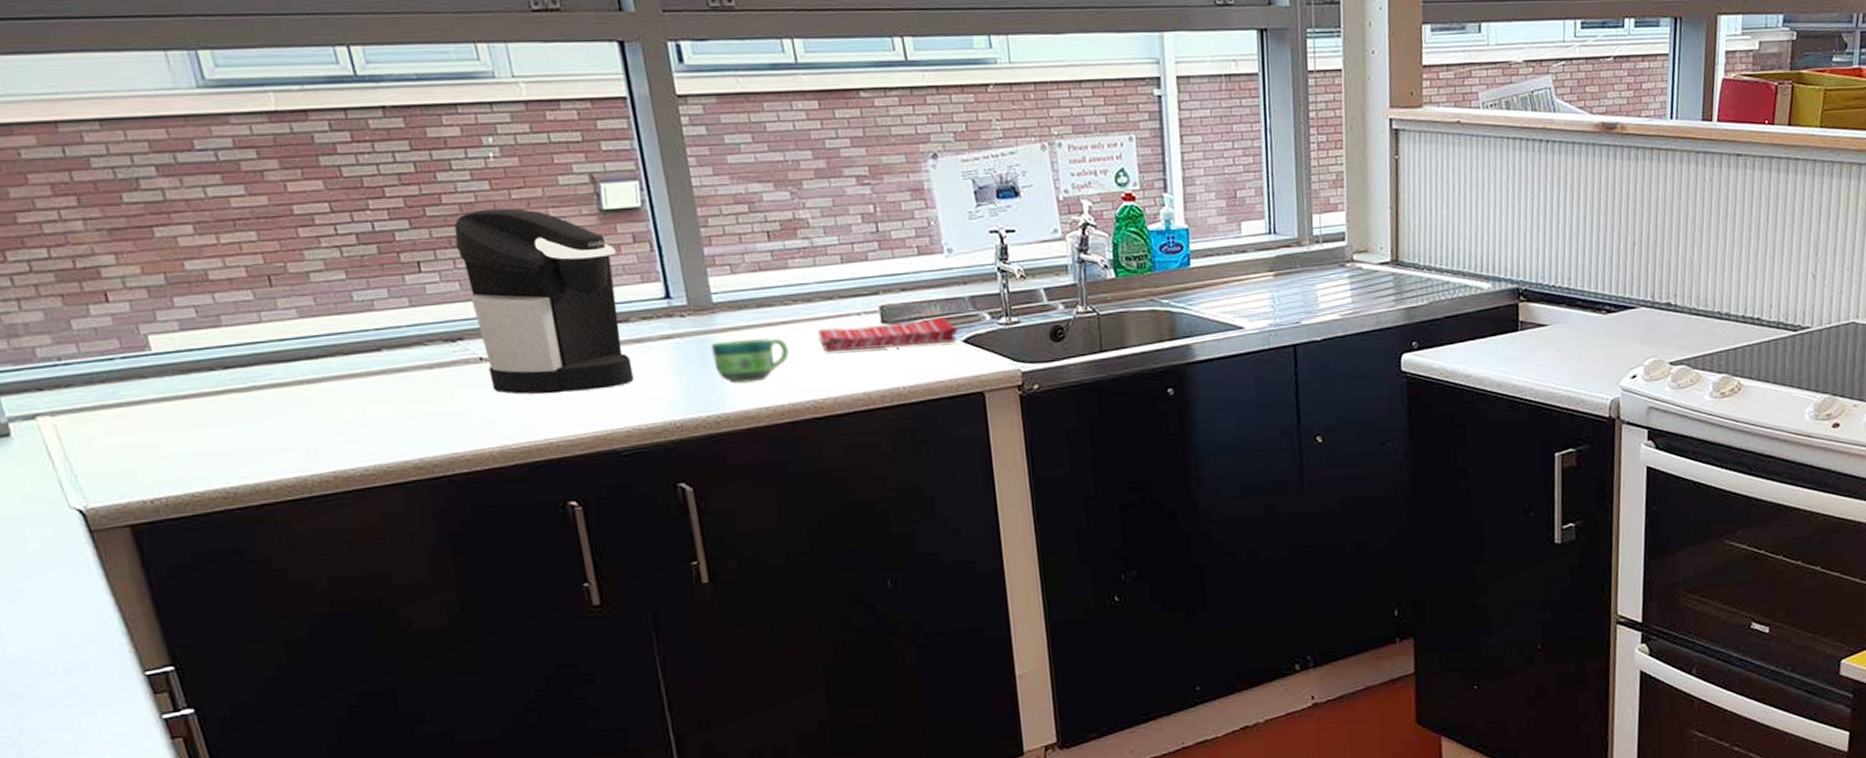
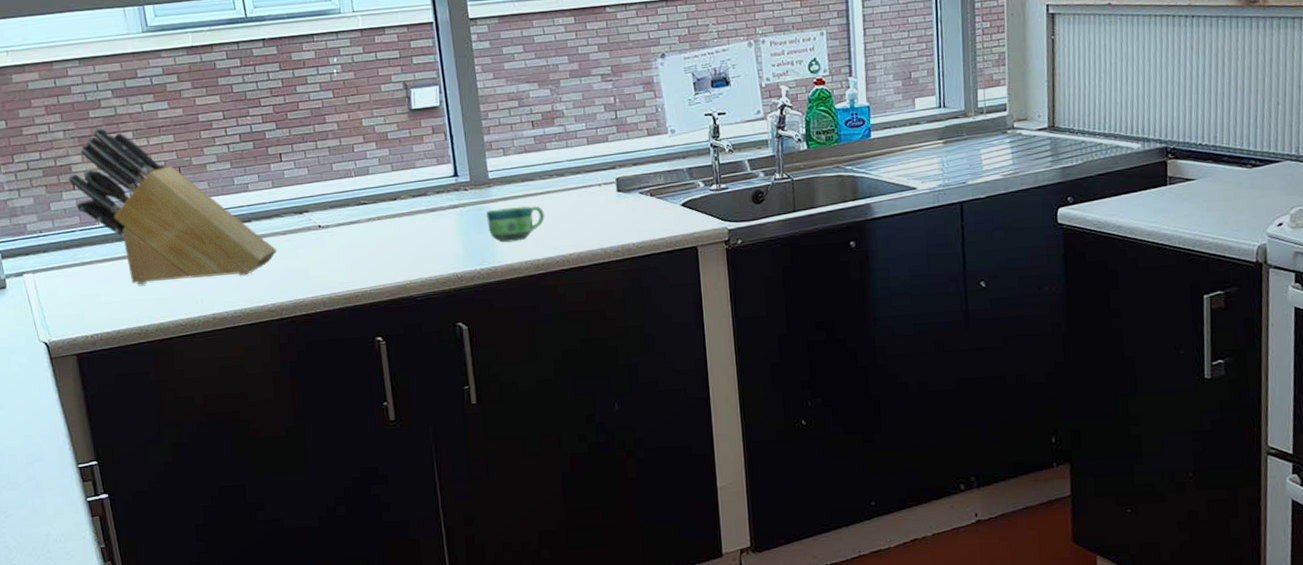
knife block: none [97,216,421,432] -> present [69,127,277,285]
coffee maker: present [454,208,634,395] -> none [306,111,428,254]
dish towel: present [818,316,959,353] -> none [568,185,678,217]

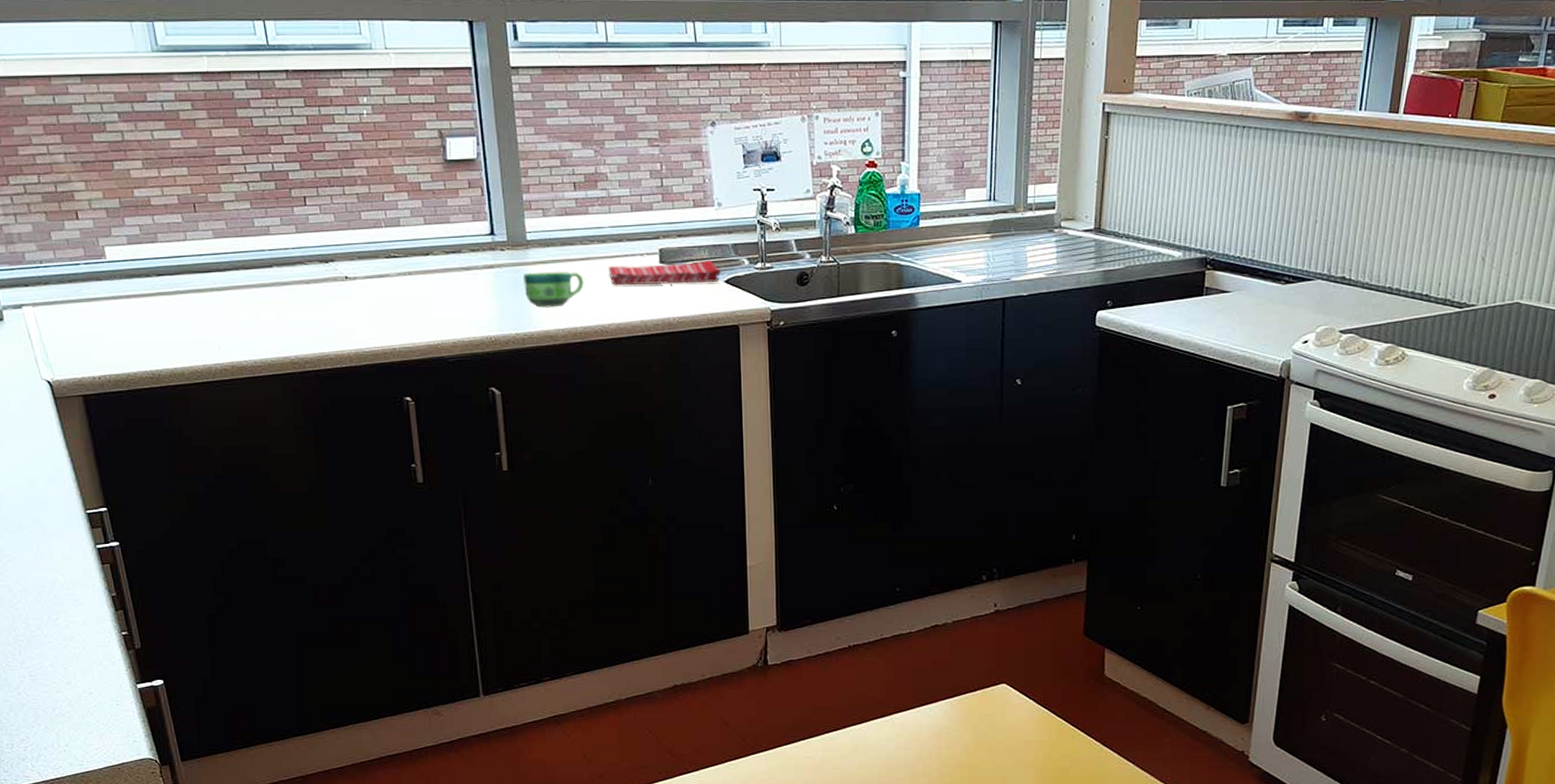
knife block: present [69,127,277,285] -> none [71,153,300,326]
dish towel: none [568,185,678,217] -> present [608,260,722,286]

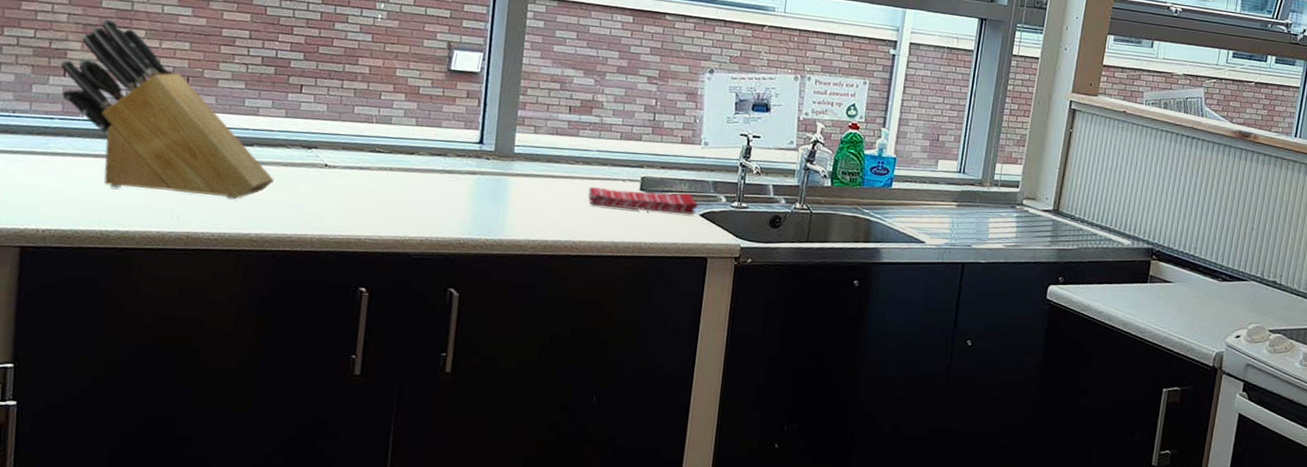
knife block: none [71,153,300,326] -> present [60,18,274,200]
cup: present [522,271,584,308] -> none [502,183,563,220]

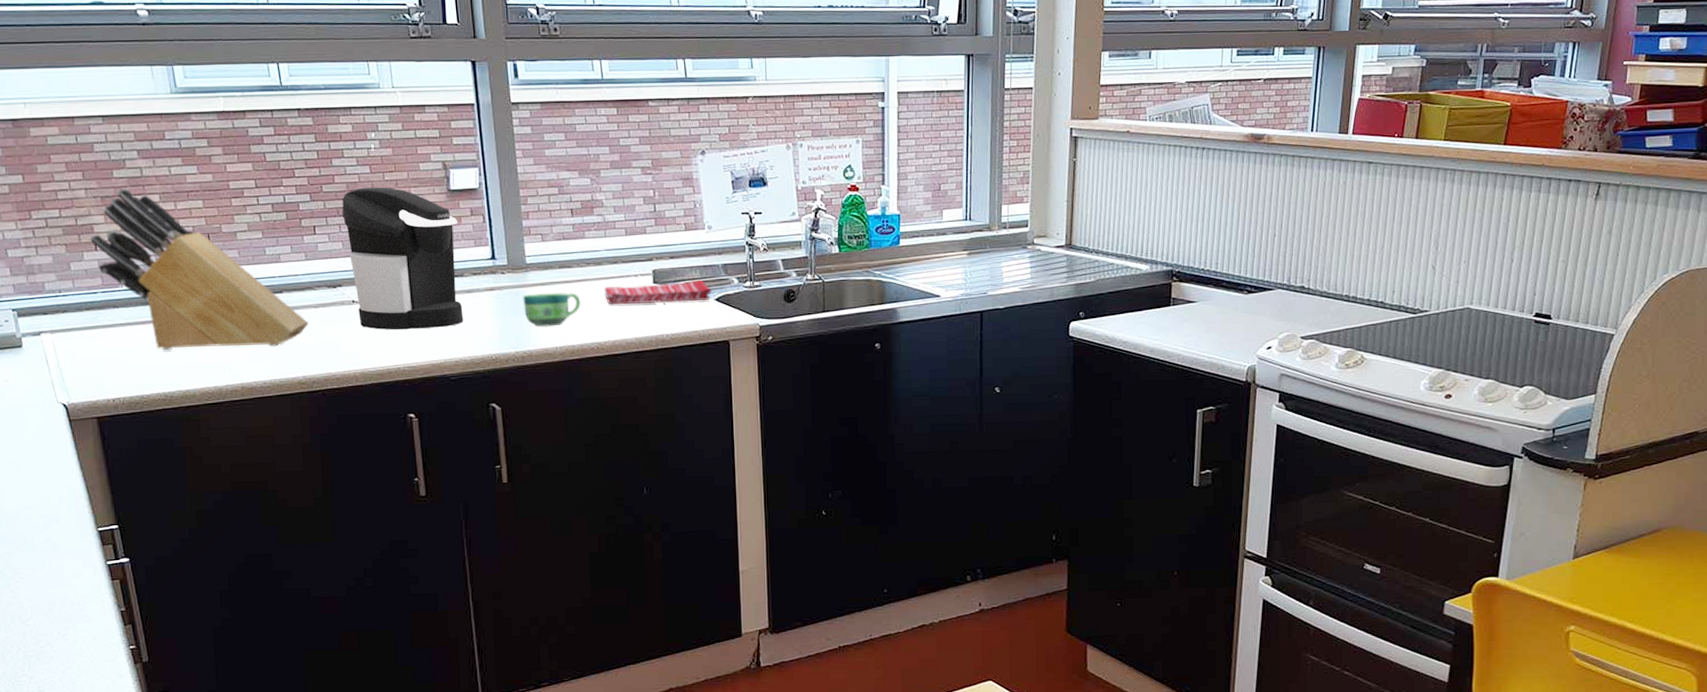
coffee maker: none [328,54,452,204] -> present [342,187,463,330]
cup: none [502,183,563,220] -> present [522,292,581,327]

